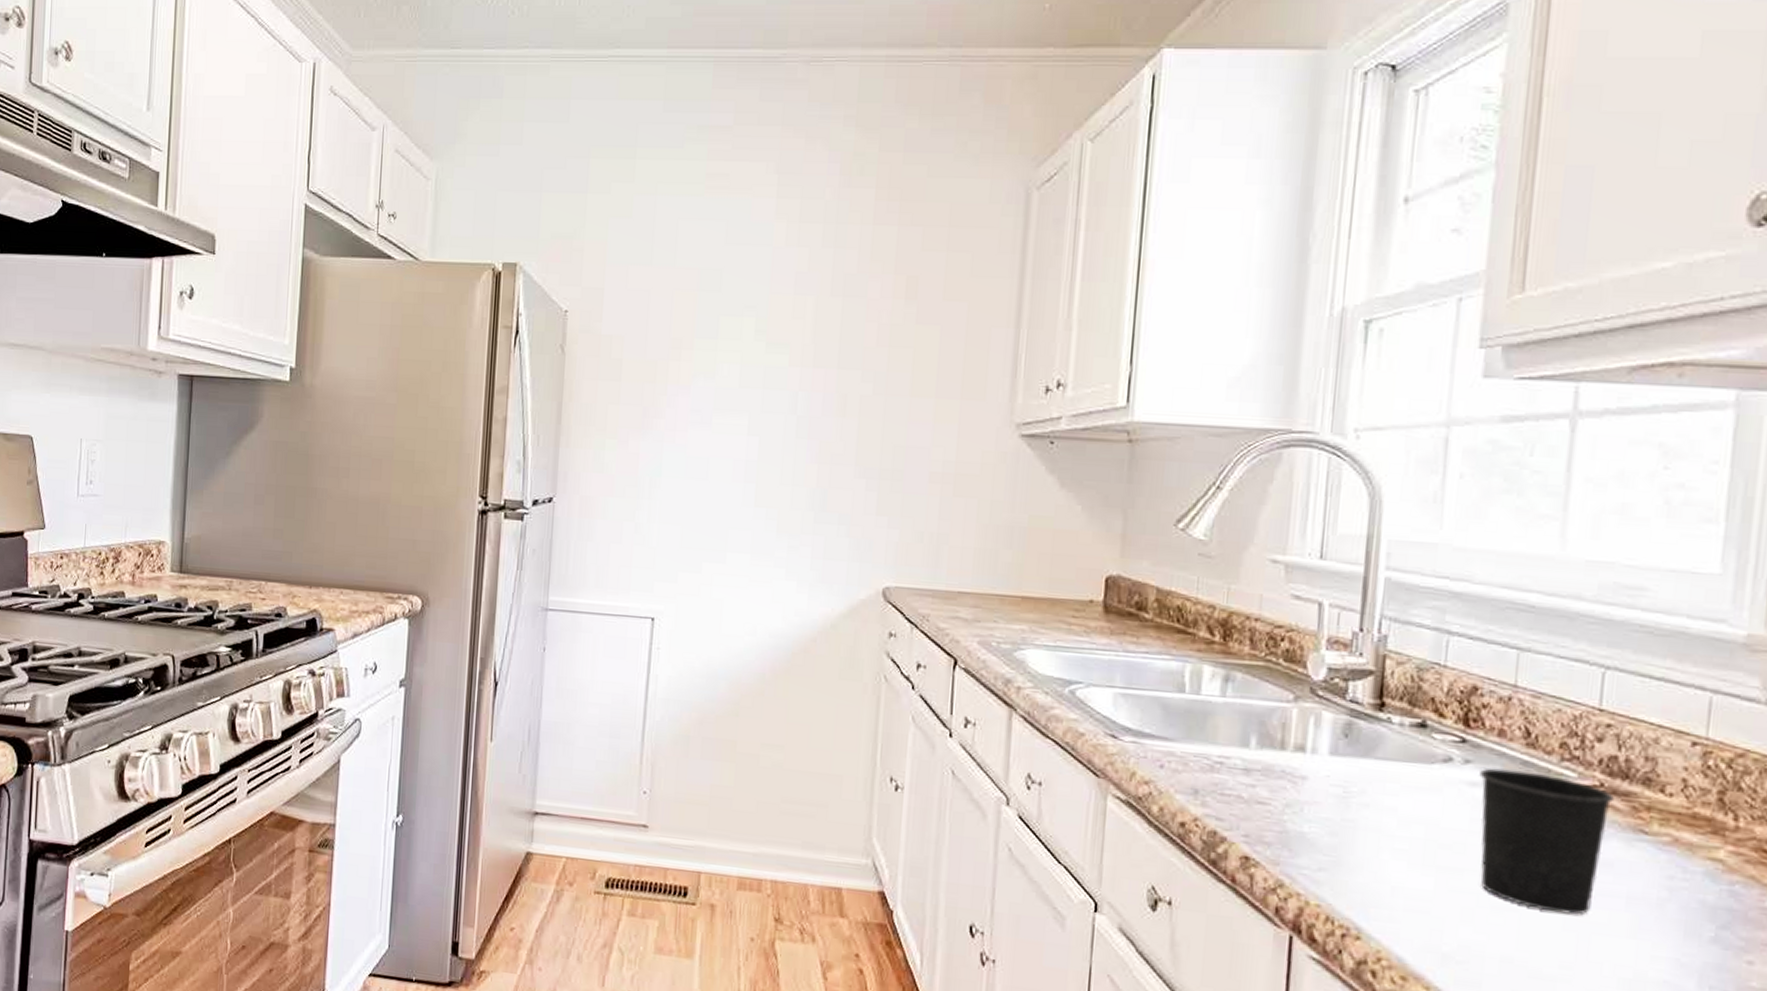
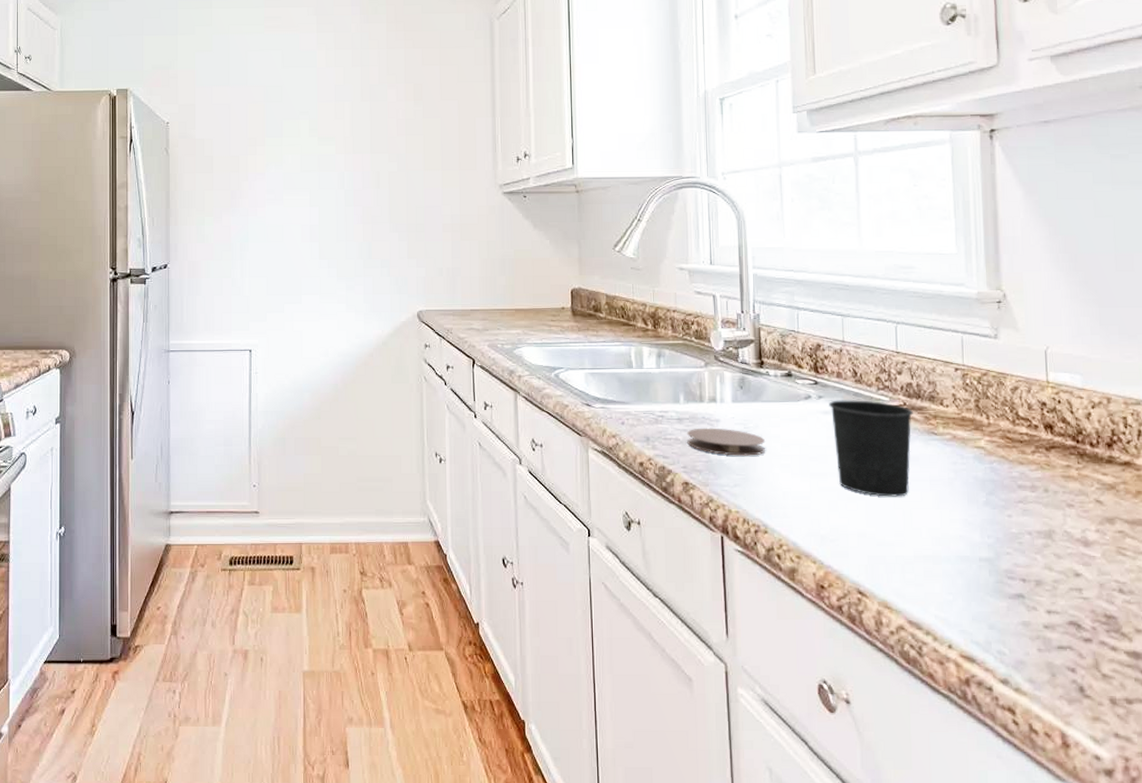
coaster: none [1254,785,1374,832] -> present [687,427,766,456]

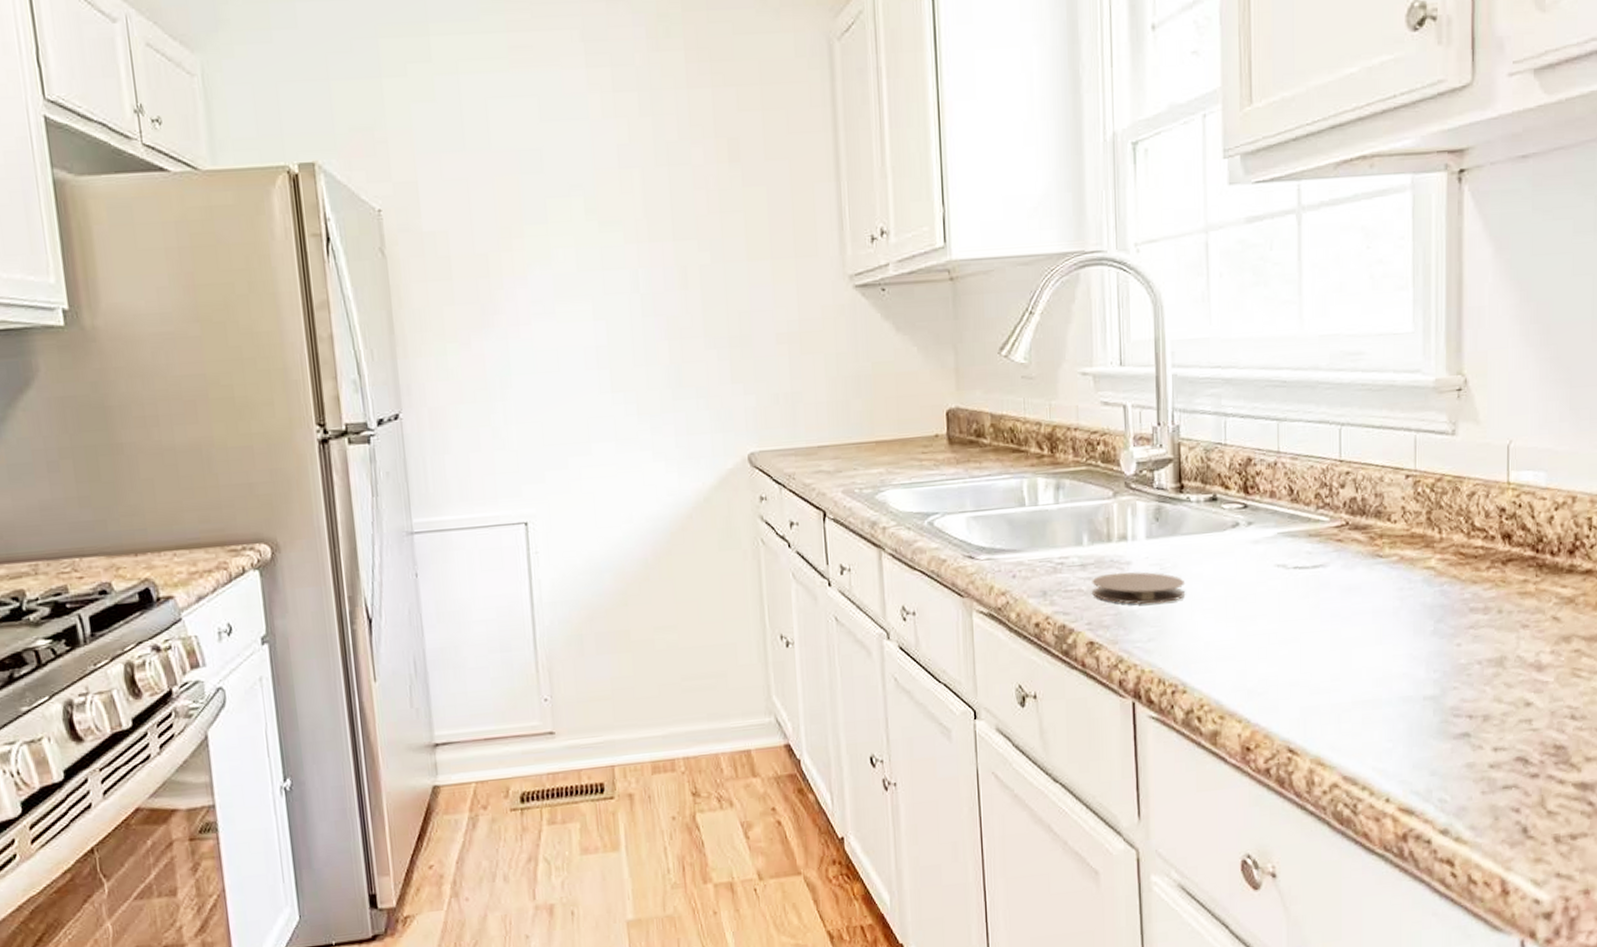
mug: present [829,400,913,497] -> none [1260,522,1356,637]

